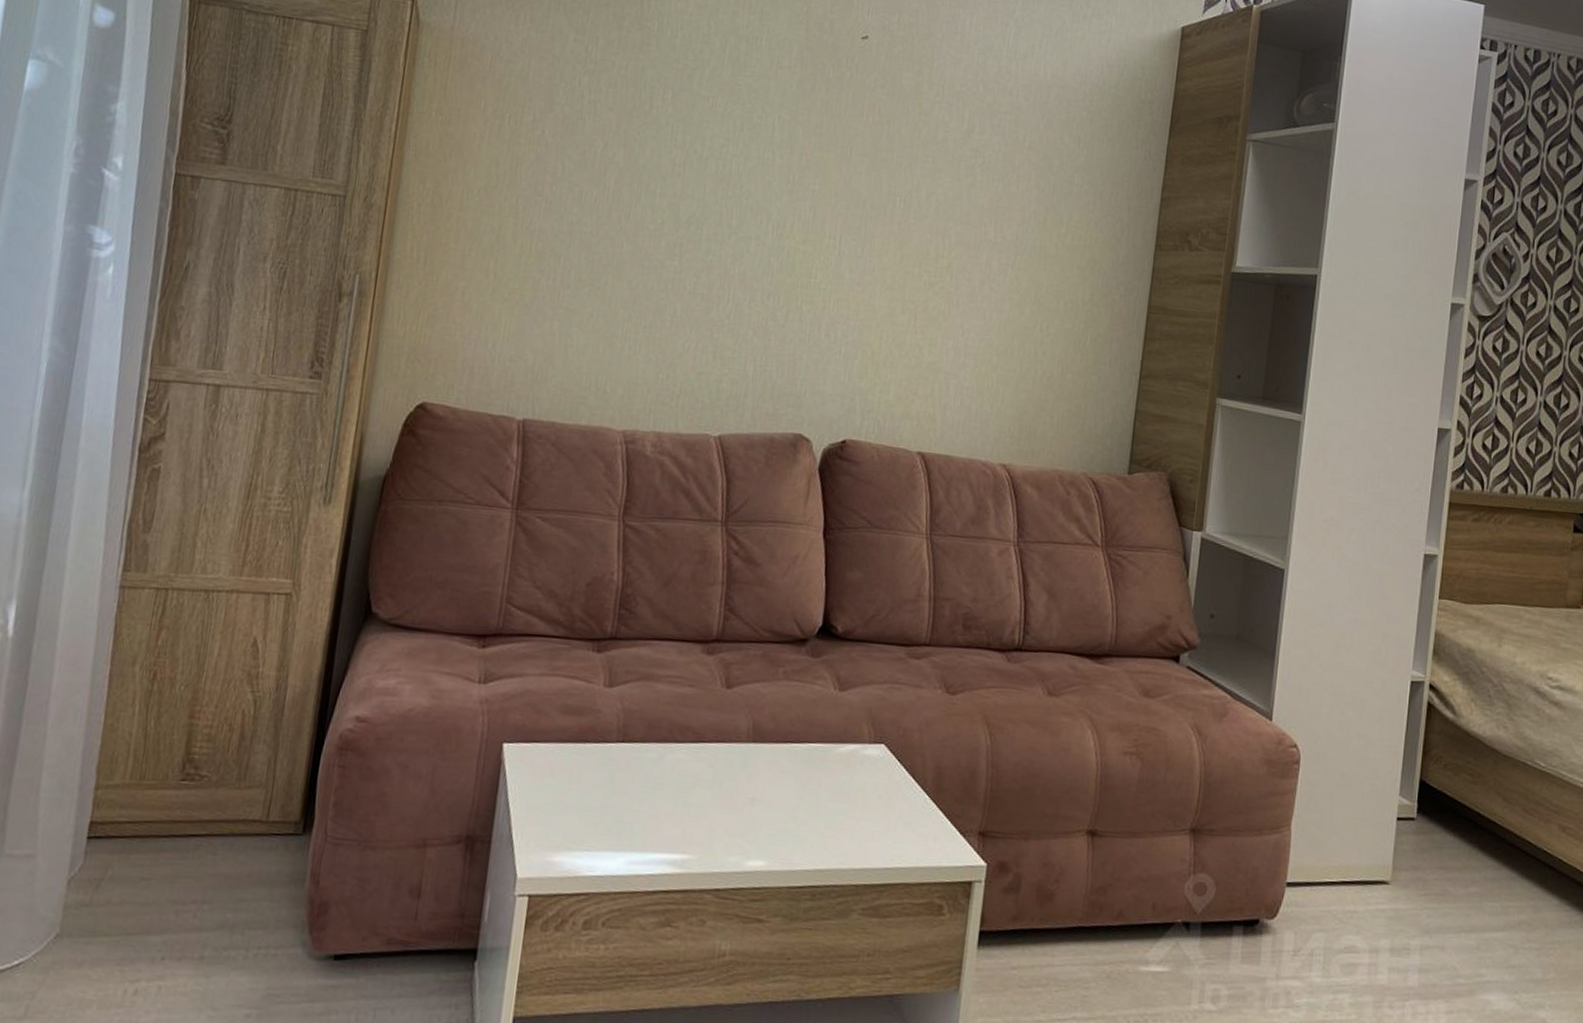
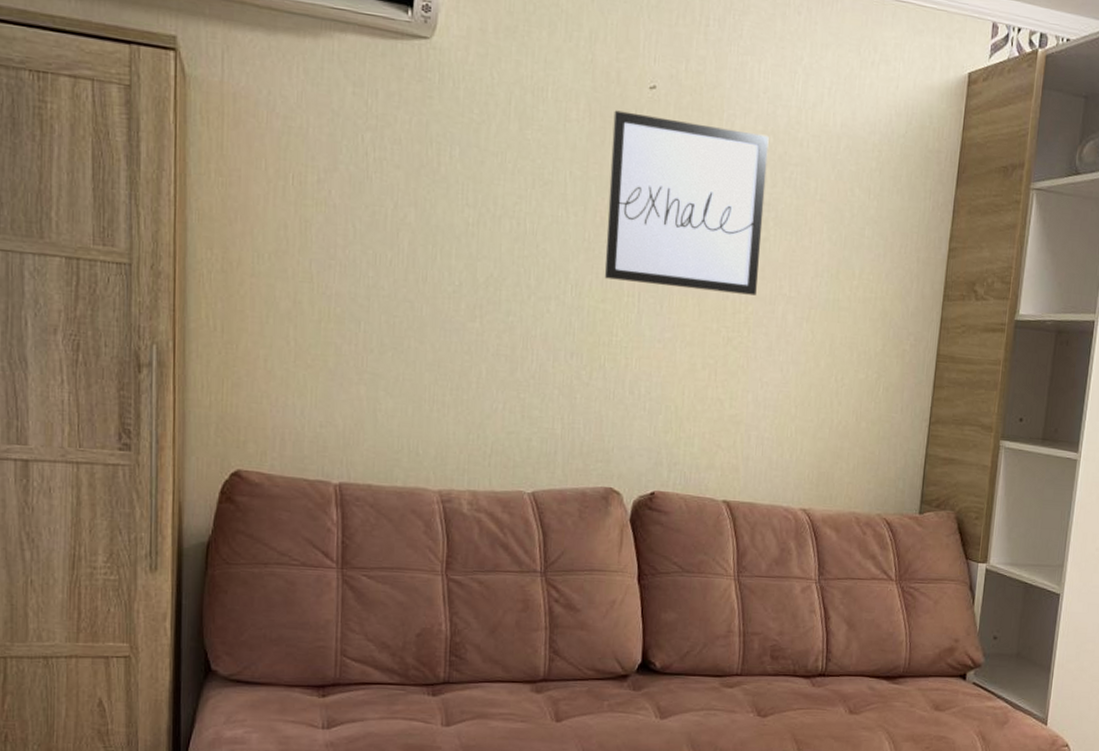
wall art: none [806,58,979,241] -> present [604,110,769,296]

